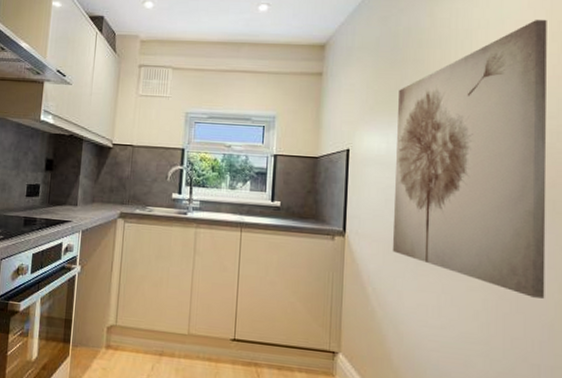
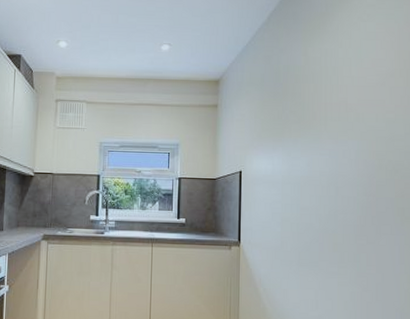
wall art: present [392,19,547,299] -> none [278,58,397,288]

